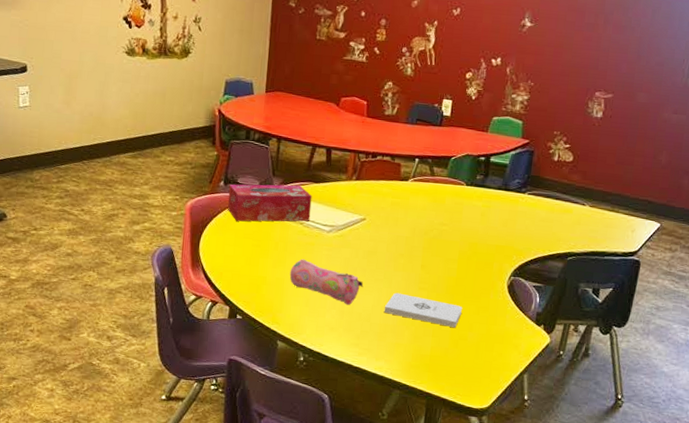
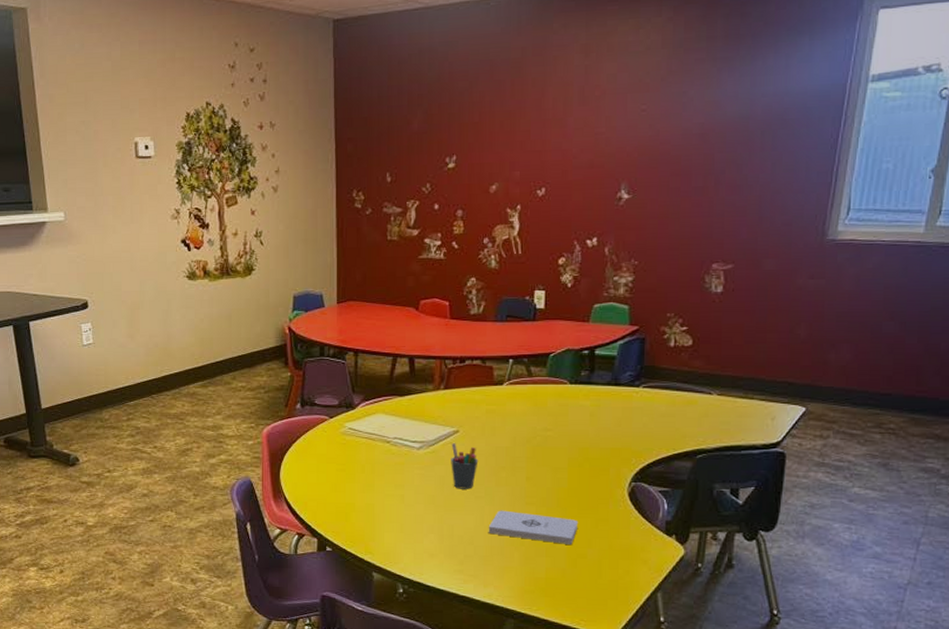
tissue box: present [227,184,312,222] -> none [306,400,397,445]
pencil case: present [289,259,364,305] -> none [380,480,463,527]
pen holder: none [356,228,381,272] -> present [451,442,479,489]

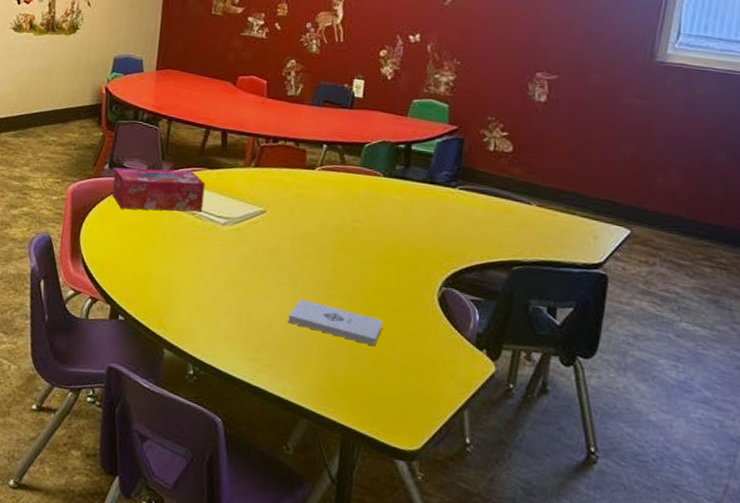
tissue box: none [306,400,397,445] -> present [112,167,206,212]
pen holder: present [451,442,479,489] -> none [255,222,284,273]

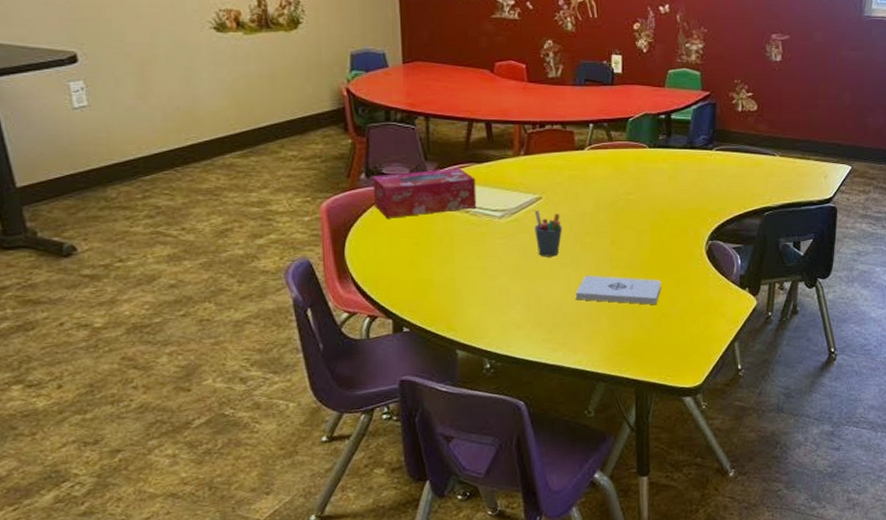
pen holder: none [255,222,284,273] -> present [534,209,563,257]

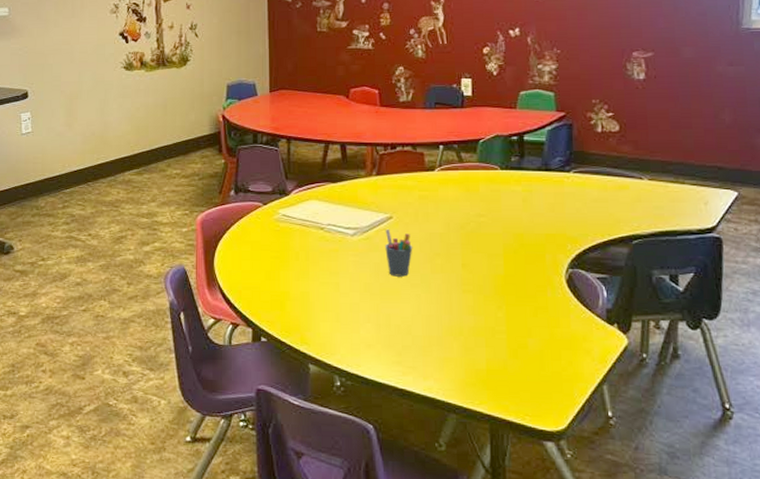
tissue box: present [372,168,477,218] -> none [240,187,331,232]
notepad: present [575,275,662,305] -> none [425,298,517,334]

